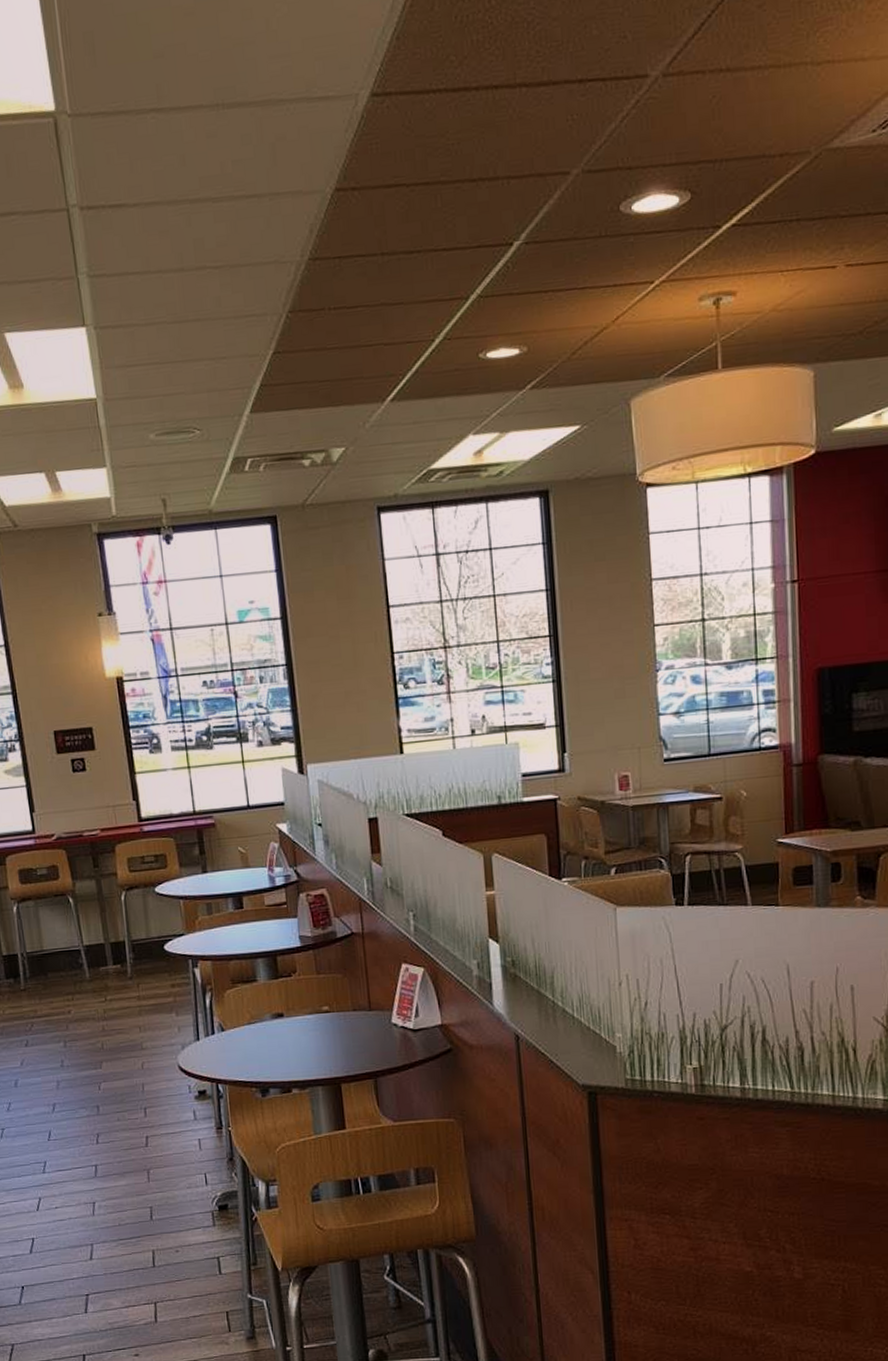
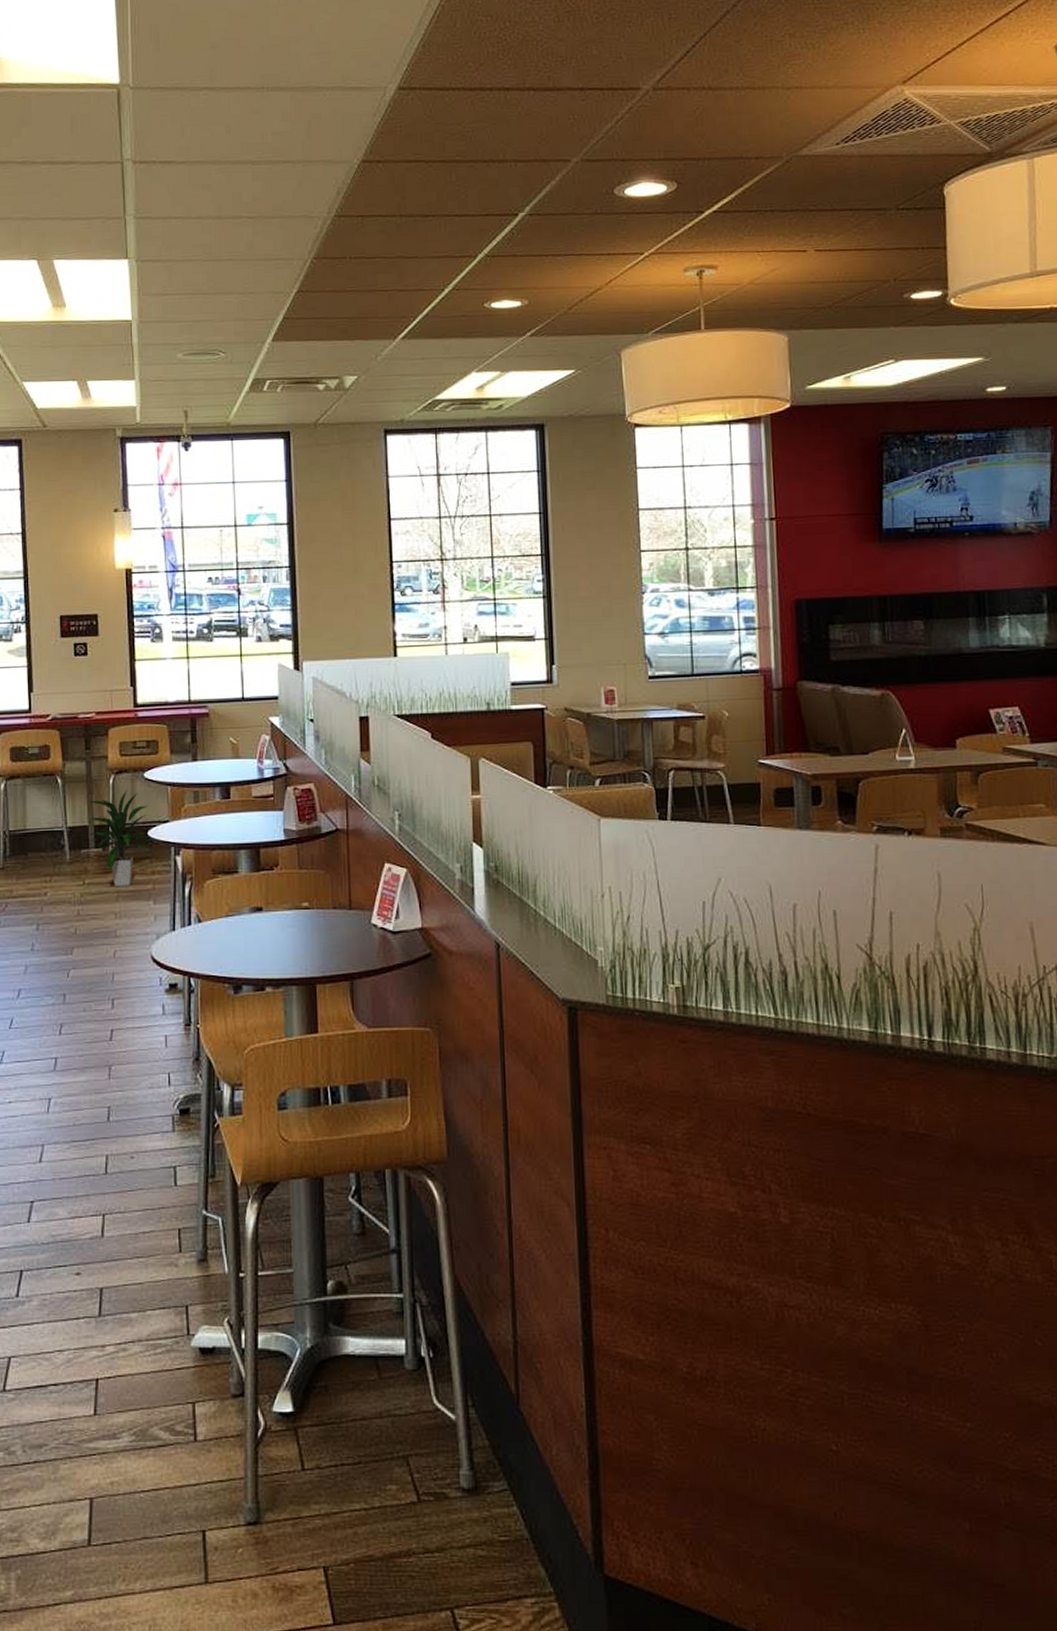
indoor plant: none [99,905,173,1001] -> present [85,789,156,886]

